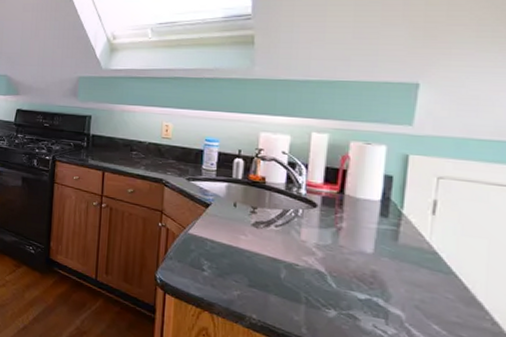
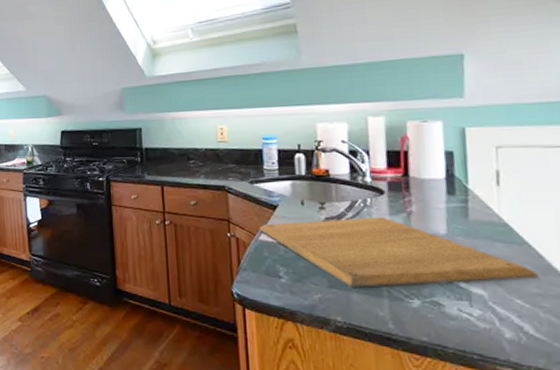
chopping board: none [190,219,461,308] -> present [259,217,539,288]

